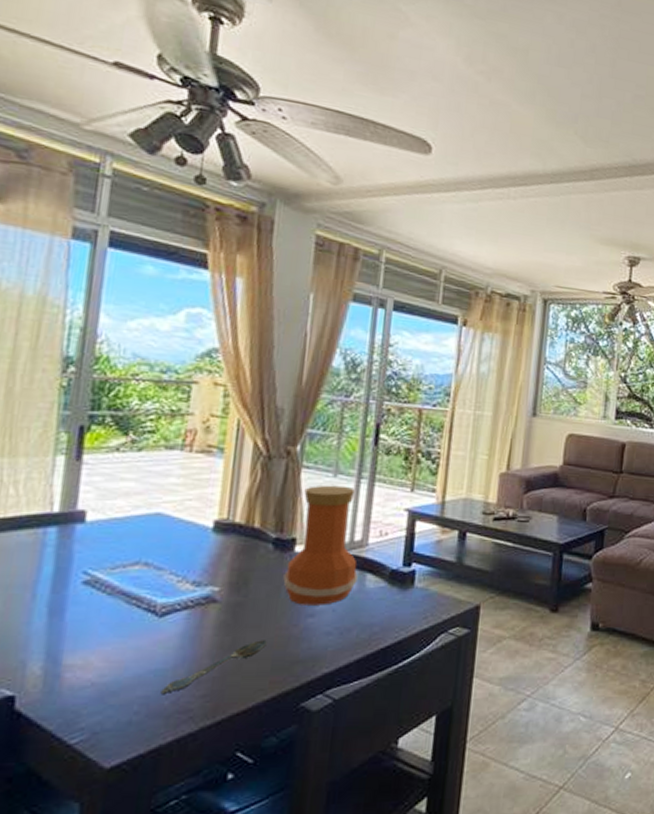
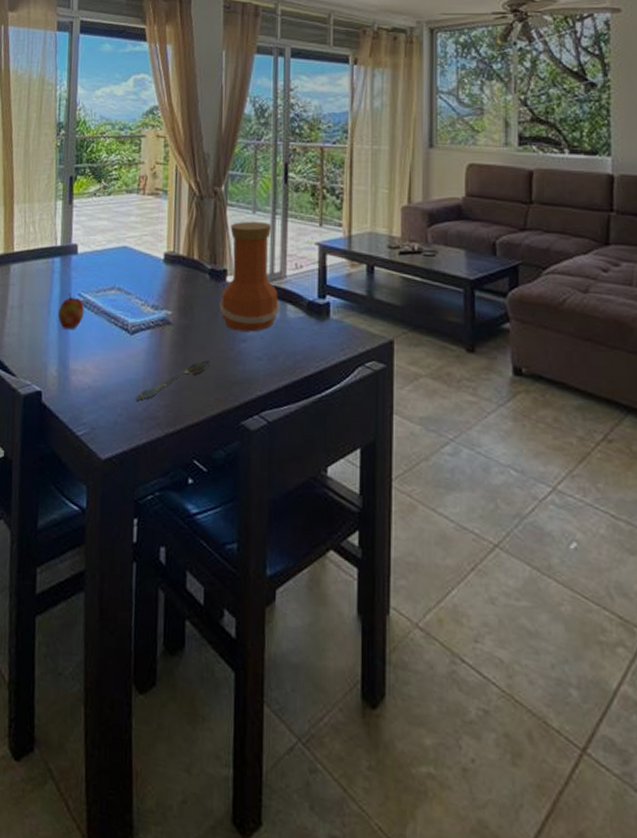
apple: none [49,570,91,617] -> present [58,293,84,330]

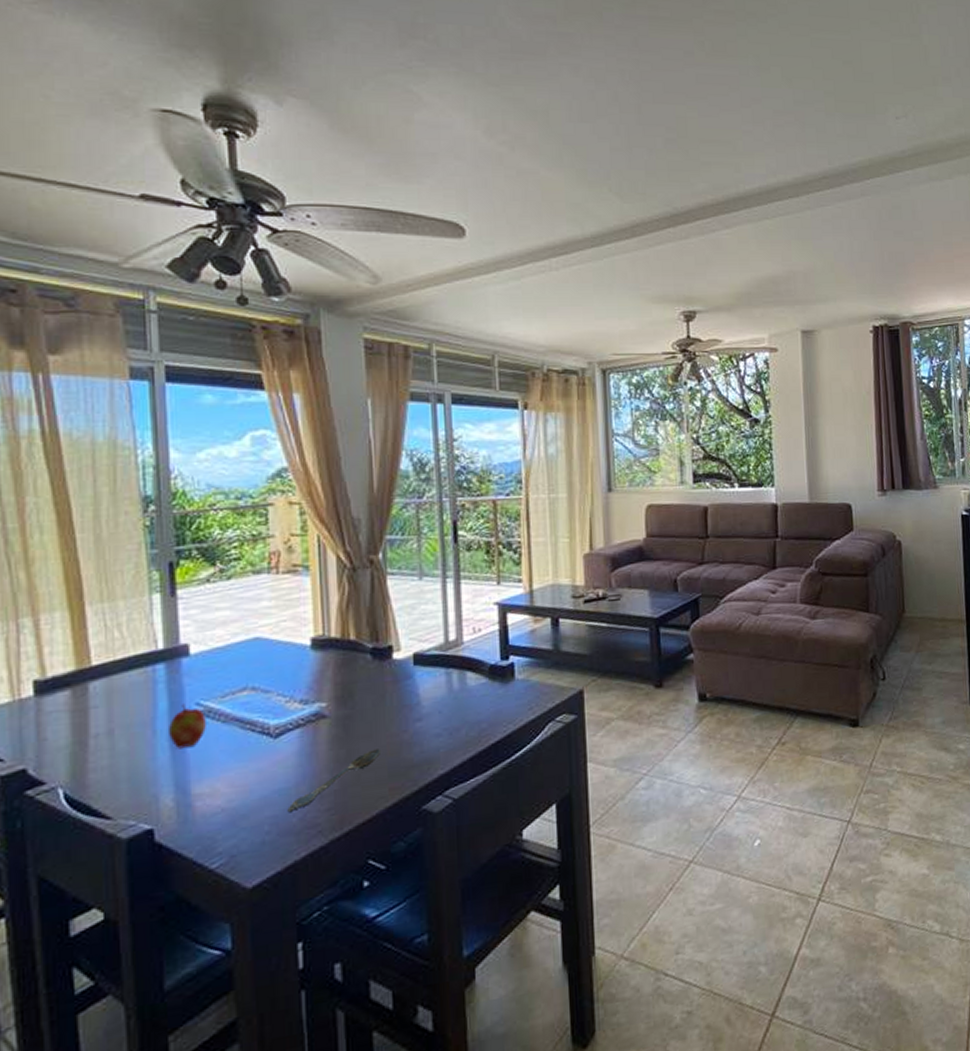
vase: present [219,221,280,332] -> none [386,587,458,711]

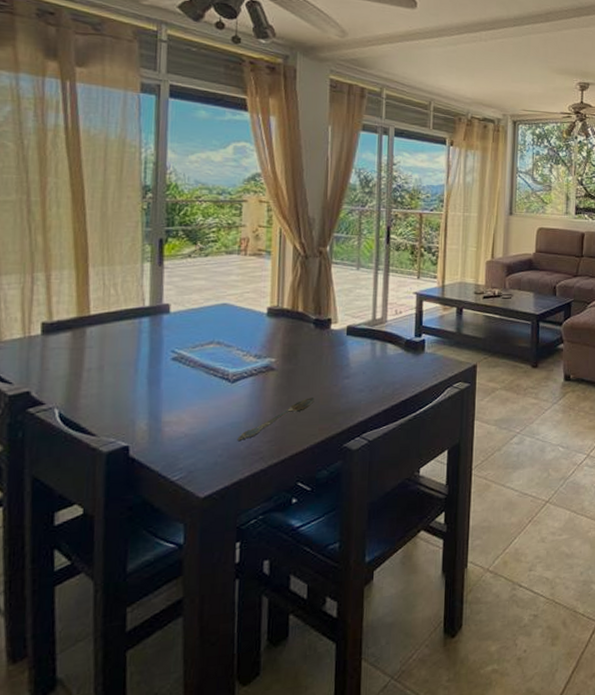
apple: present [169,703,206,749] -> none [148,350,178,386]

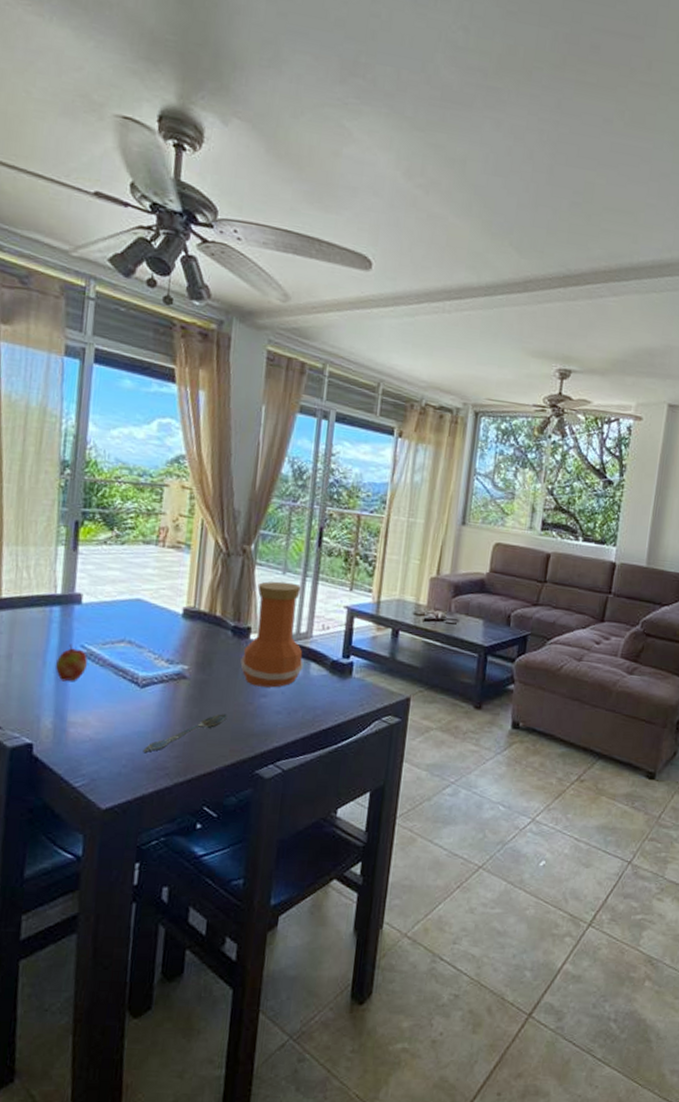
apple: none [148,350,178,386] -> present [56,644,88,682]
vase: none [323,276,381,370] -> present [240,581,303,688]

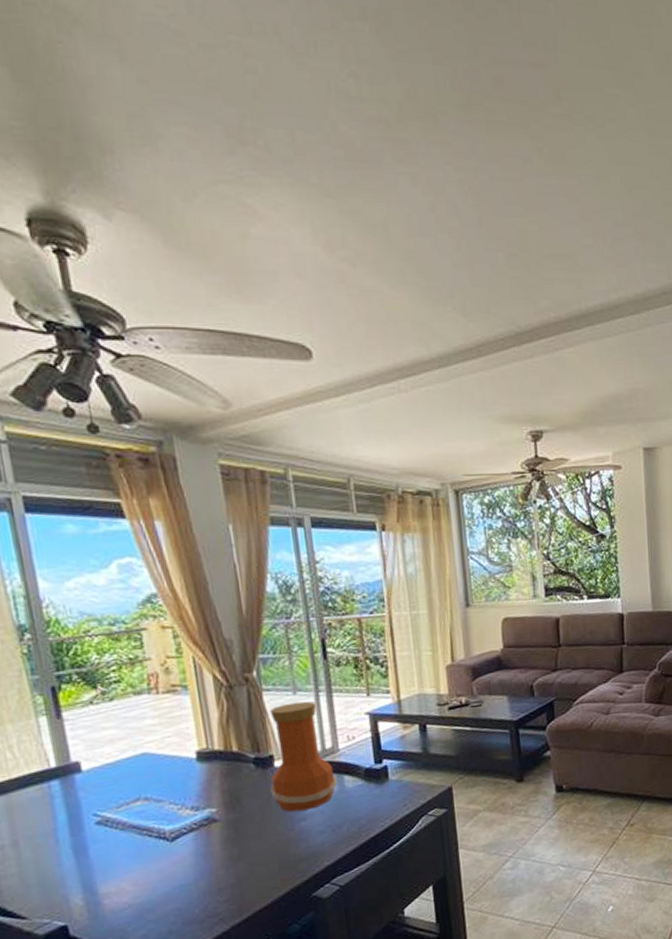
apple: present [56,644,88,682] -> none [70,815,106,856]
spoon: present [143,714,227,752] -> none [189,846,270,904]

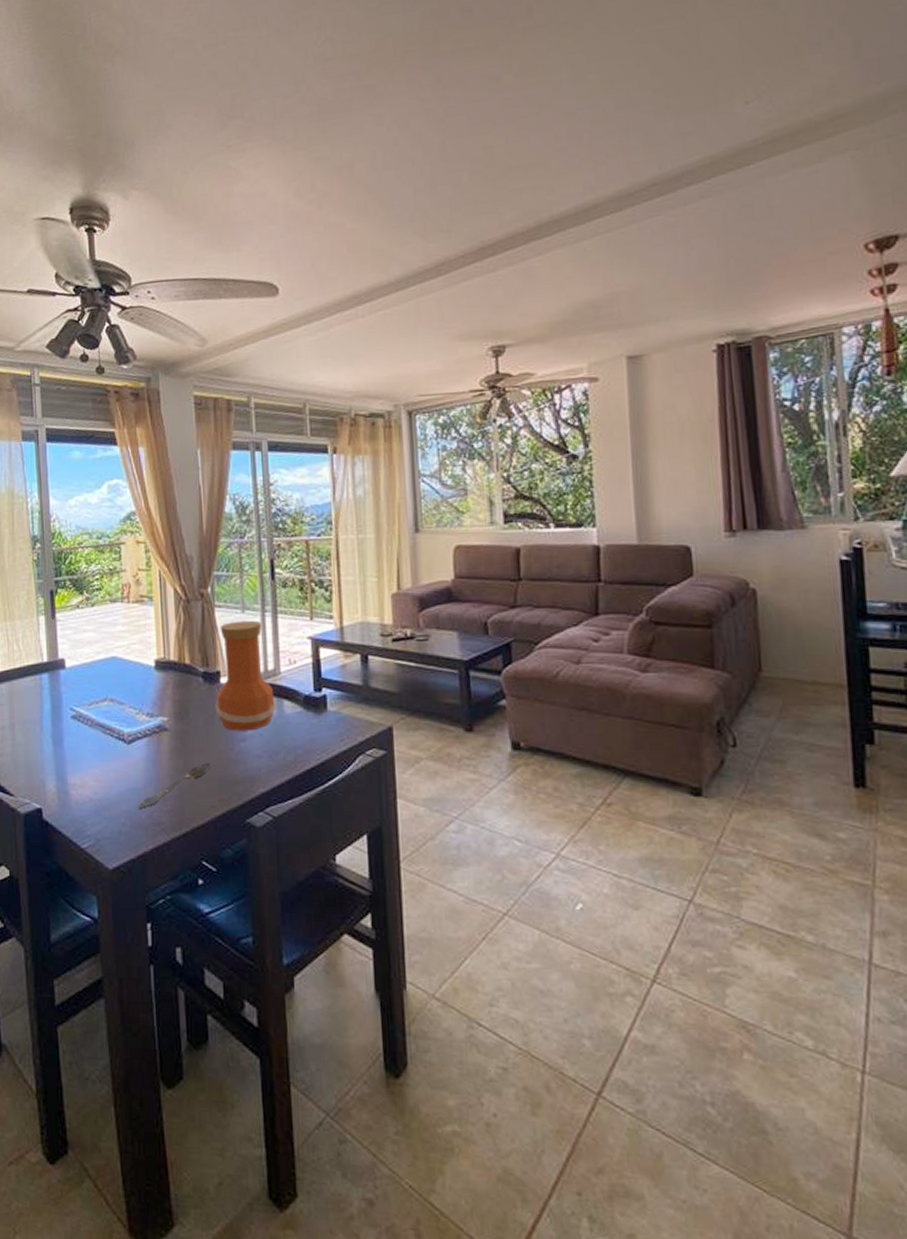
spoon: none [189,846,270,904] -> present [138,763,211,809]

